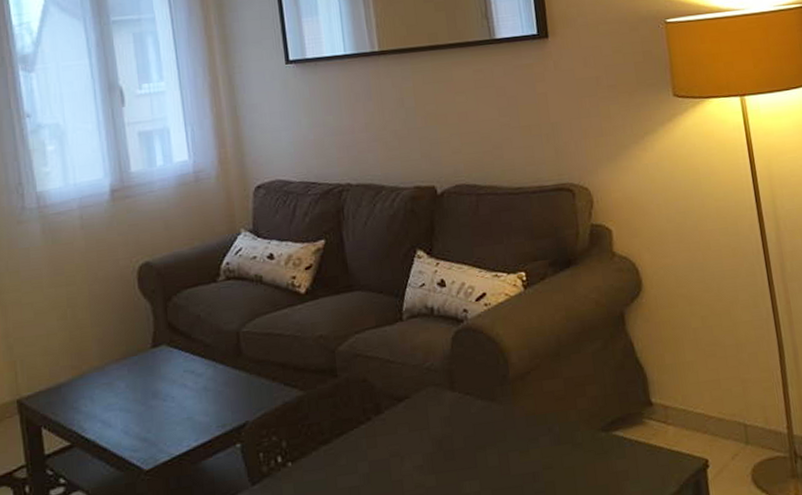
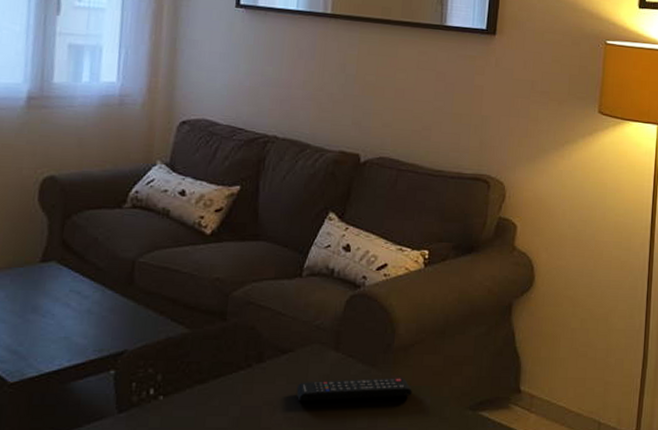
remote control: none [420,408,538,449] -> present [296,378,412,402]

